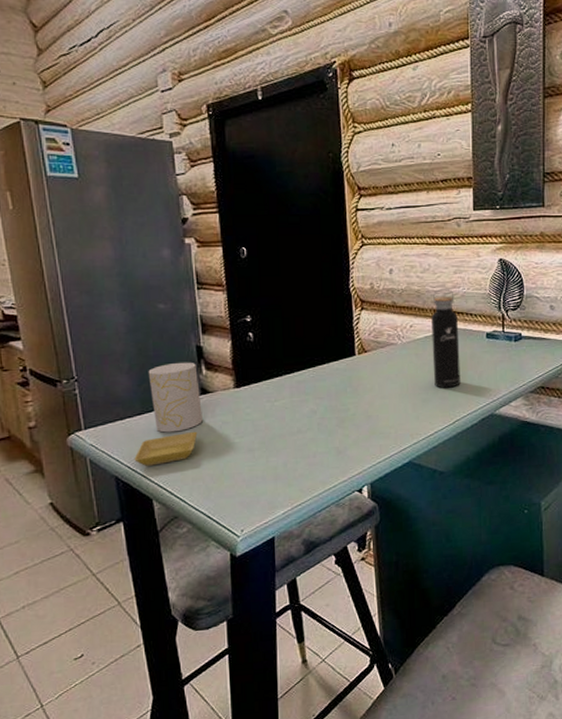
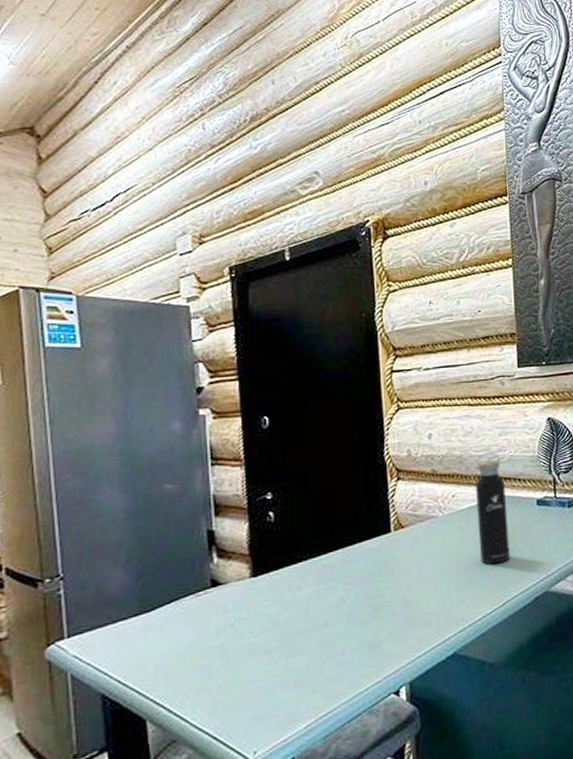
saucer: present [134,431,198,466] -> none [126,632,205,679]
cup: present [148,362,203,433] -> none [149,549,211,636]

